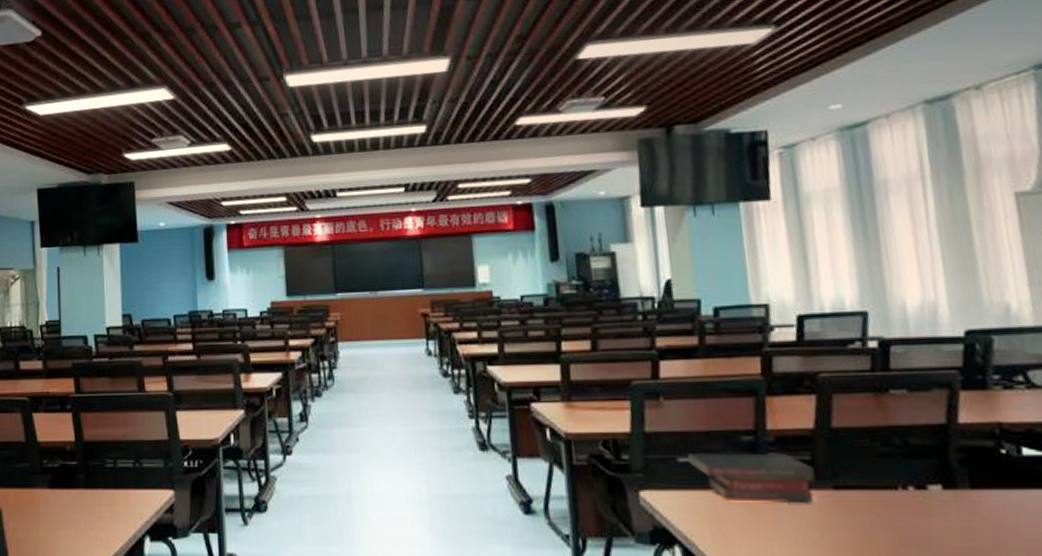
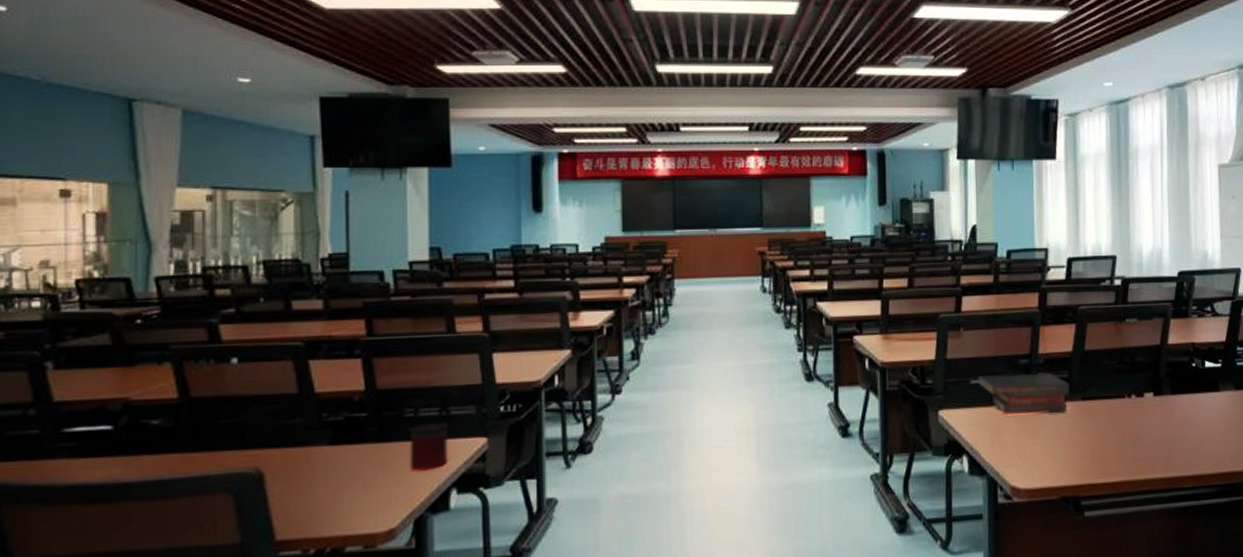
beverage cup: none [109,473,142,517] -> present [408,421,448,471]

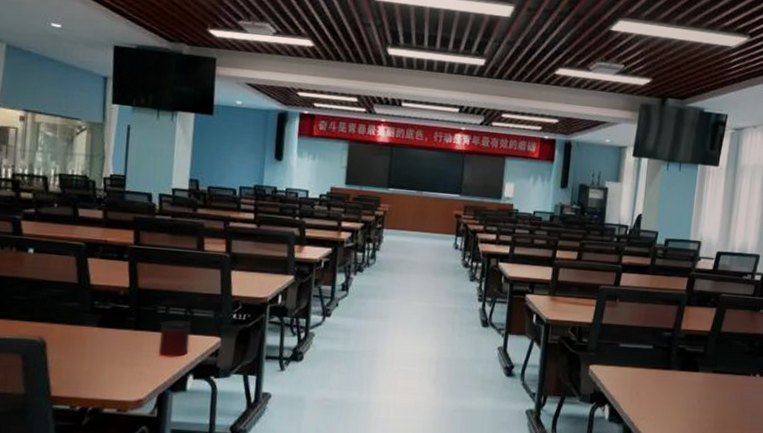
books: present [979,373,1070,416] -> none [627,341,704,381]

